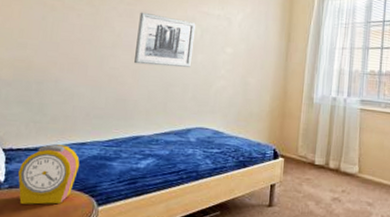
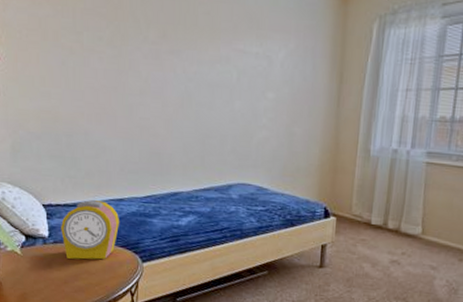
wall art: present [134,12,196,68] -> none [166,52,231,117]

